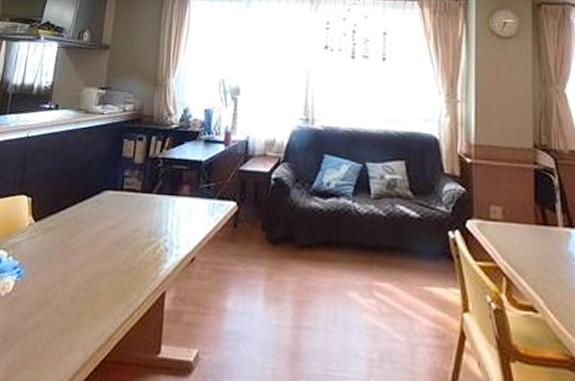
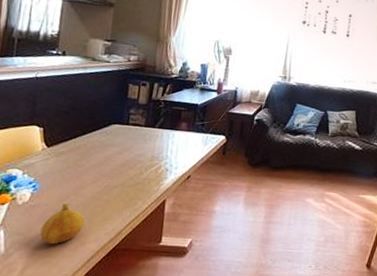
fruit: none [21,295,72,352] -> present [40,204,85,245]

